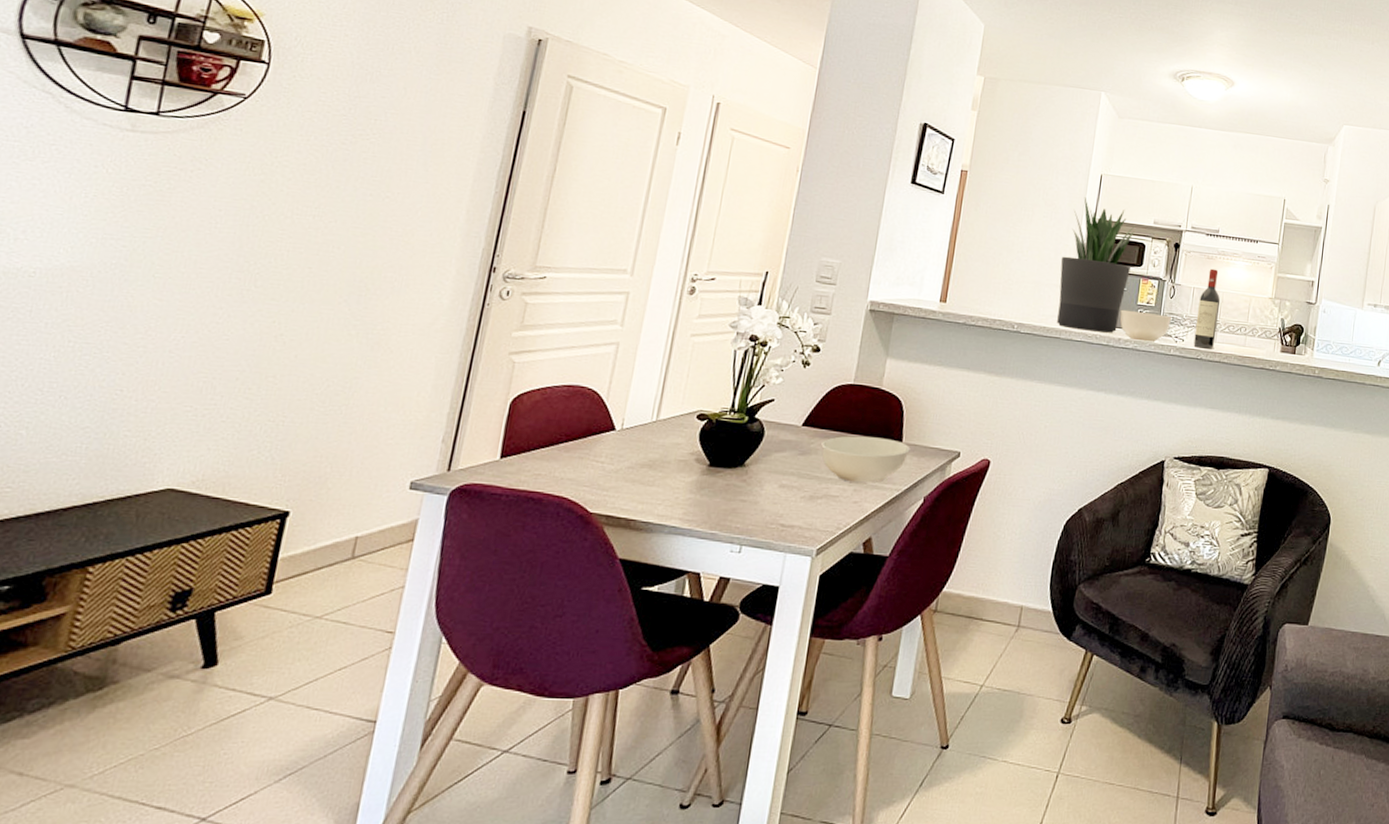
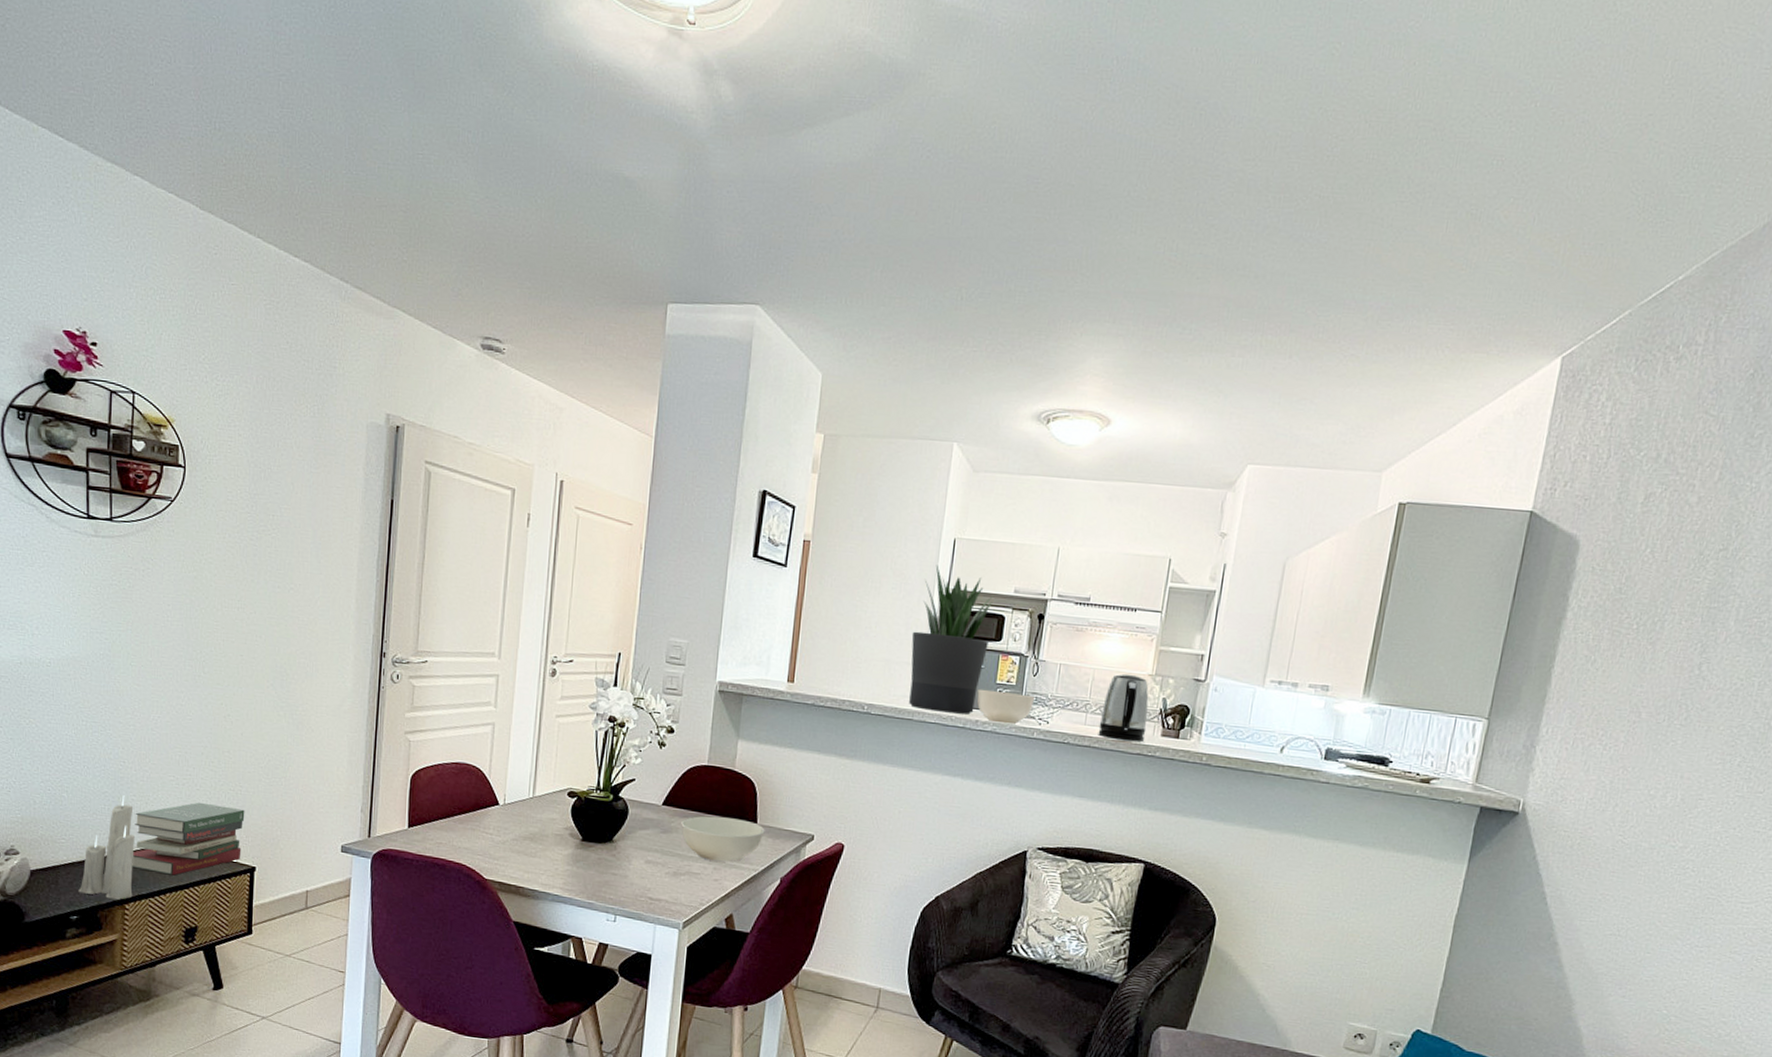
candle: none [18,430,125,562] -> present [78,795,135,900]
books: none [108,436,286,527] -> present [132,802,245,876]
wine bottle: present [1193,268,1221,350] -> none [1059,642,1092,734]
kettle: none [1227,297,1270,358] -> present [1098,673,1149,743]

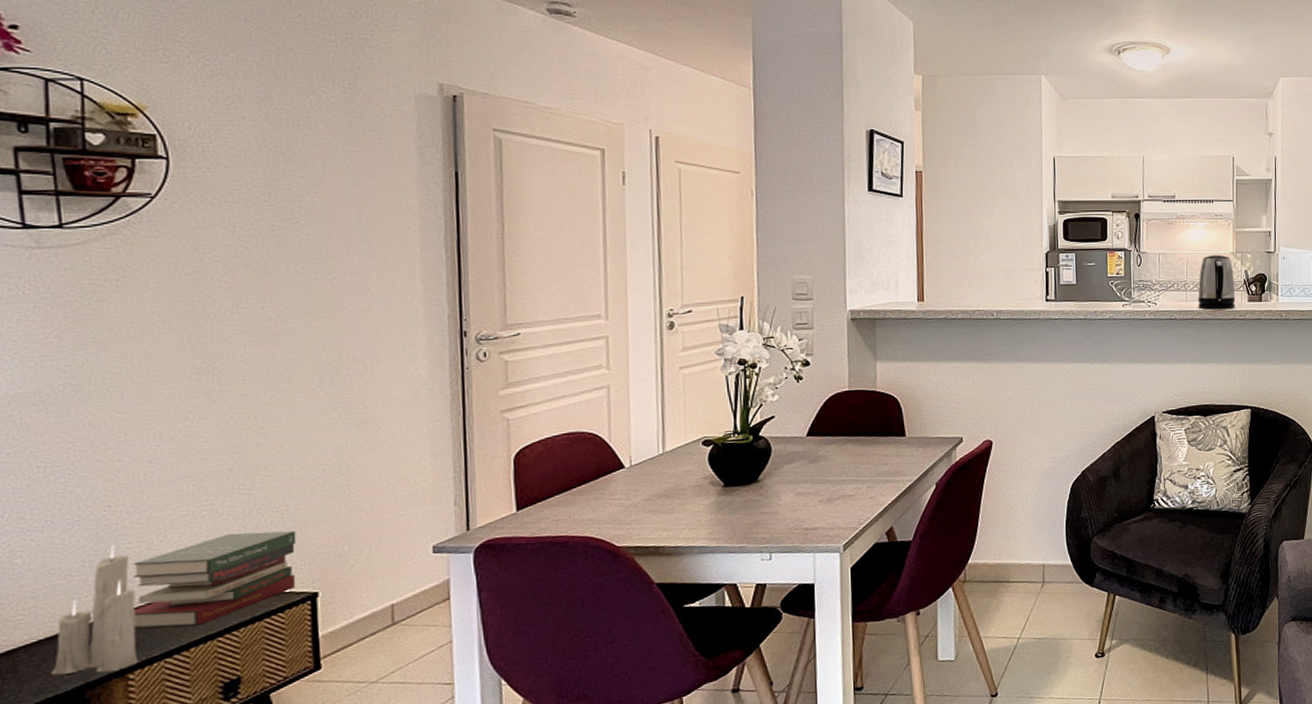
bowl: present [681,816,765,863] -> none [829,435,915,481]
planter: present [909,565,993,715] -> none [1027,181,1096,309]
bowl: present [976,688,1036,725] -> none [1092,283,1143,311]

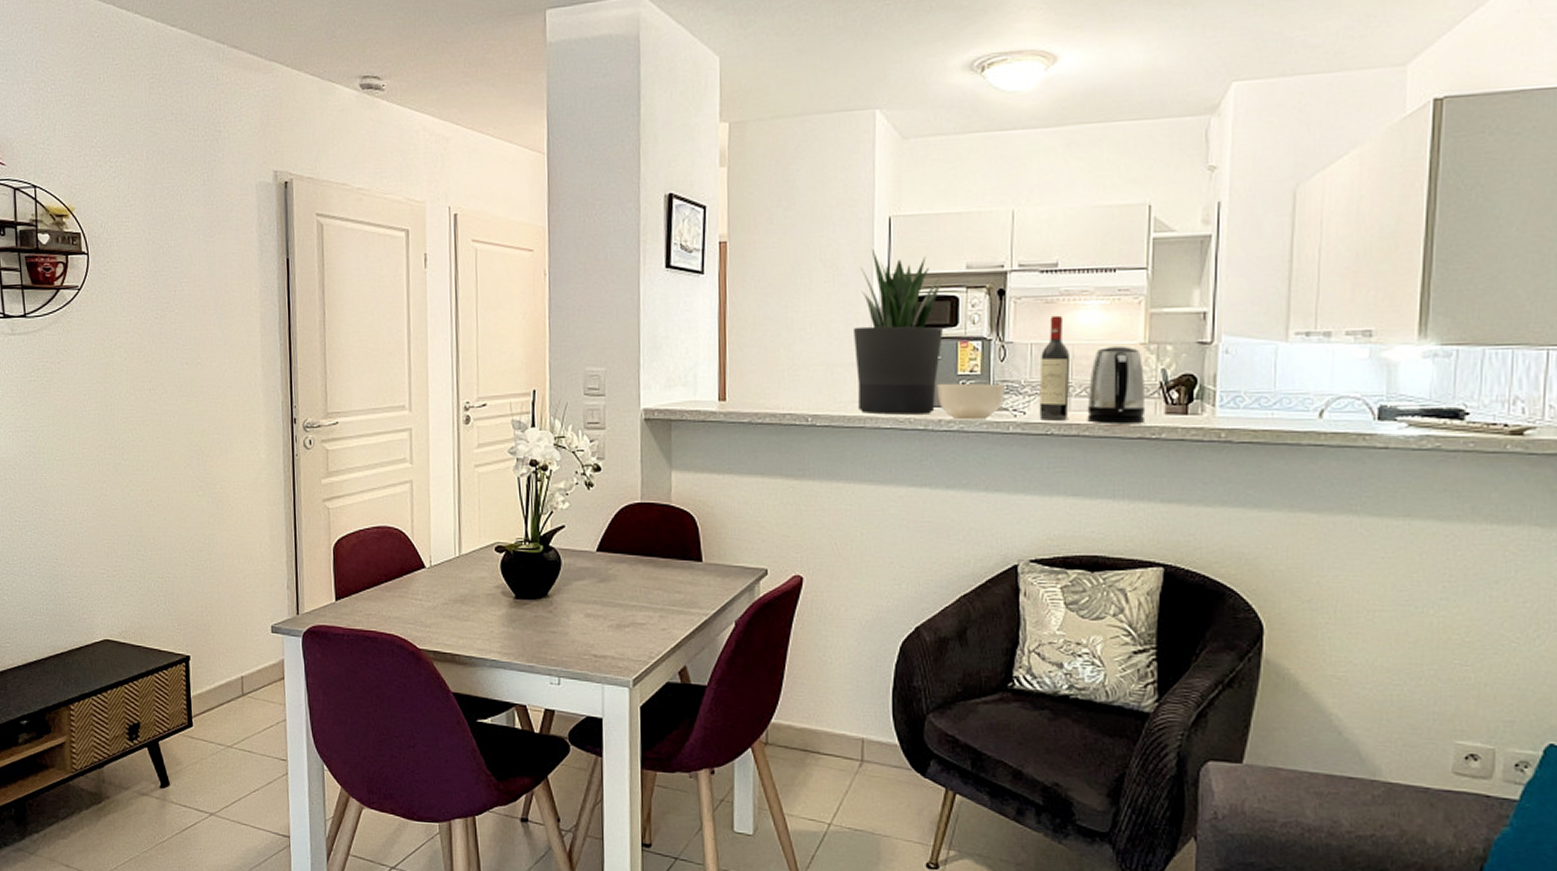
candle: present [51,545,139,676] -> none [26,593,77,701]
books: present [132,530,297,629] -> none [71,593,175,671]
planter: none [1027,181,1096,309] -> present [852,249,943,416]
bowl: none [1092,283,1143,311] -> present [936,383,1006,420]
wine bottle: none [1165,233,1186,310] -> present [1039,315,1071,422]

